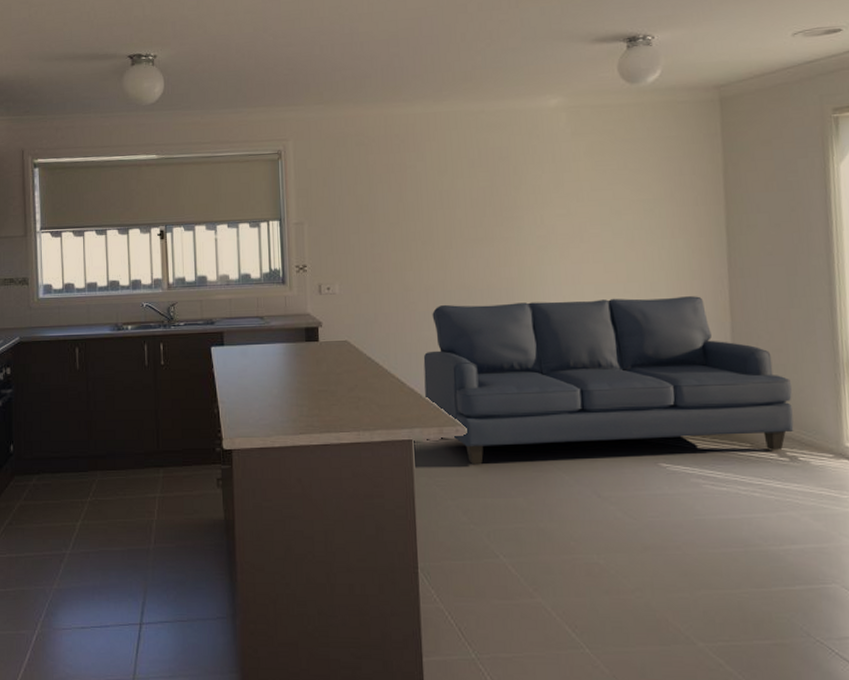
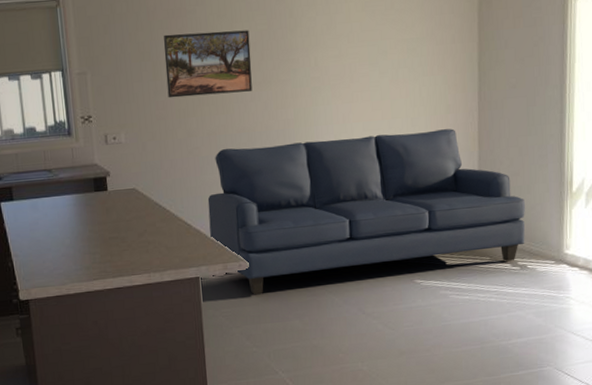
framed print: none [382,186,473,251] -> present [163,30,252,98]

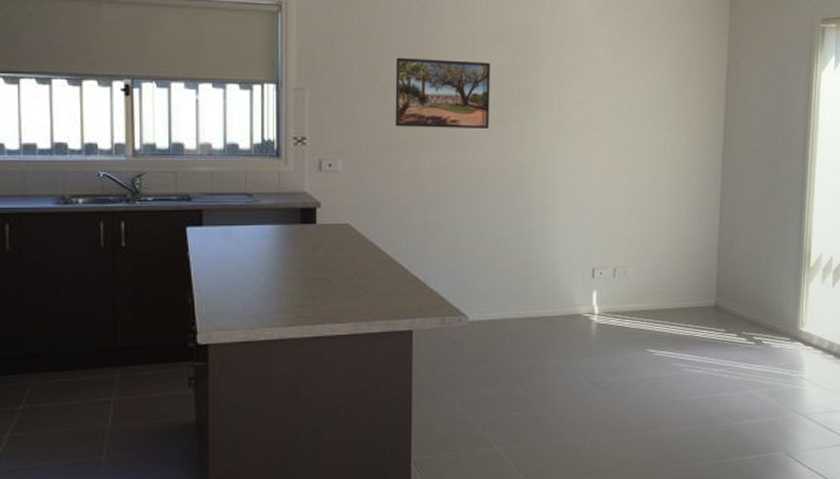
sofa: present [207,129,525,295] -> none [429,188,763,355]

